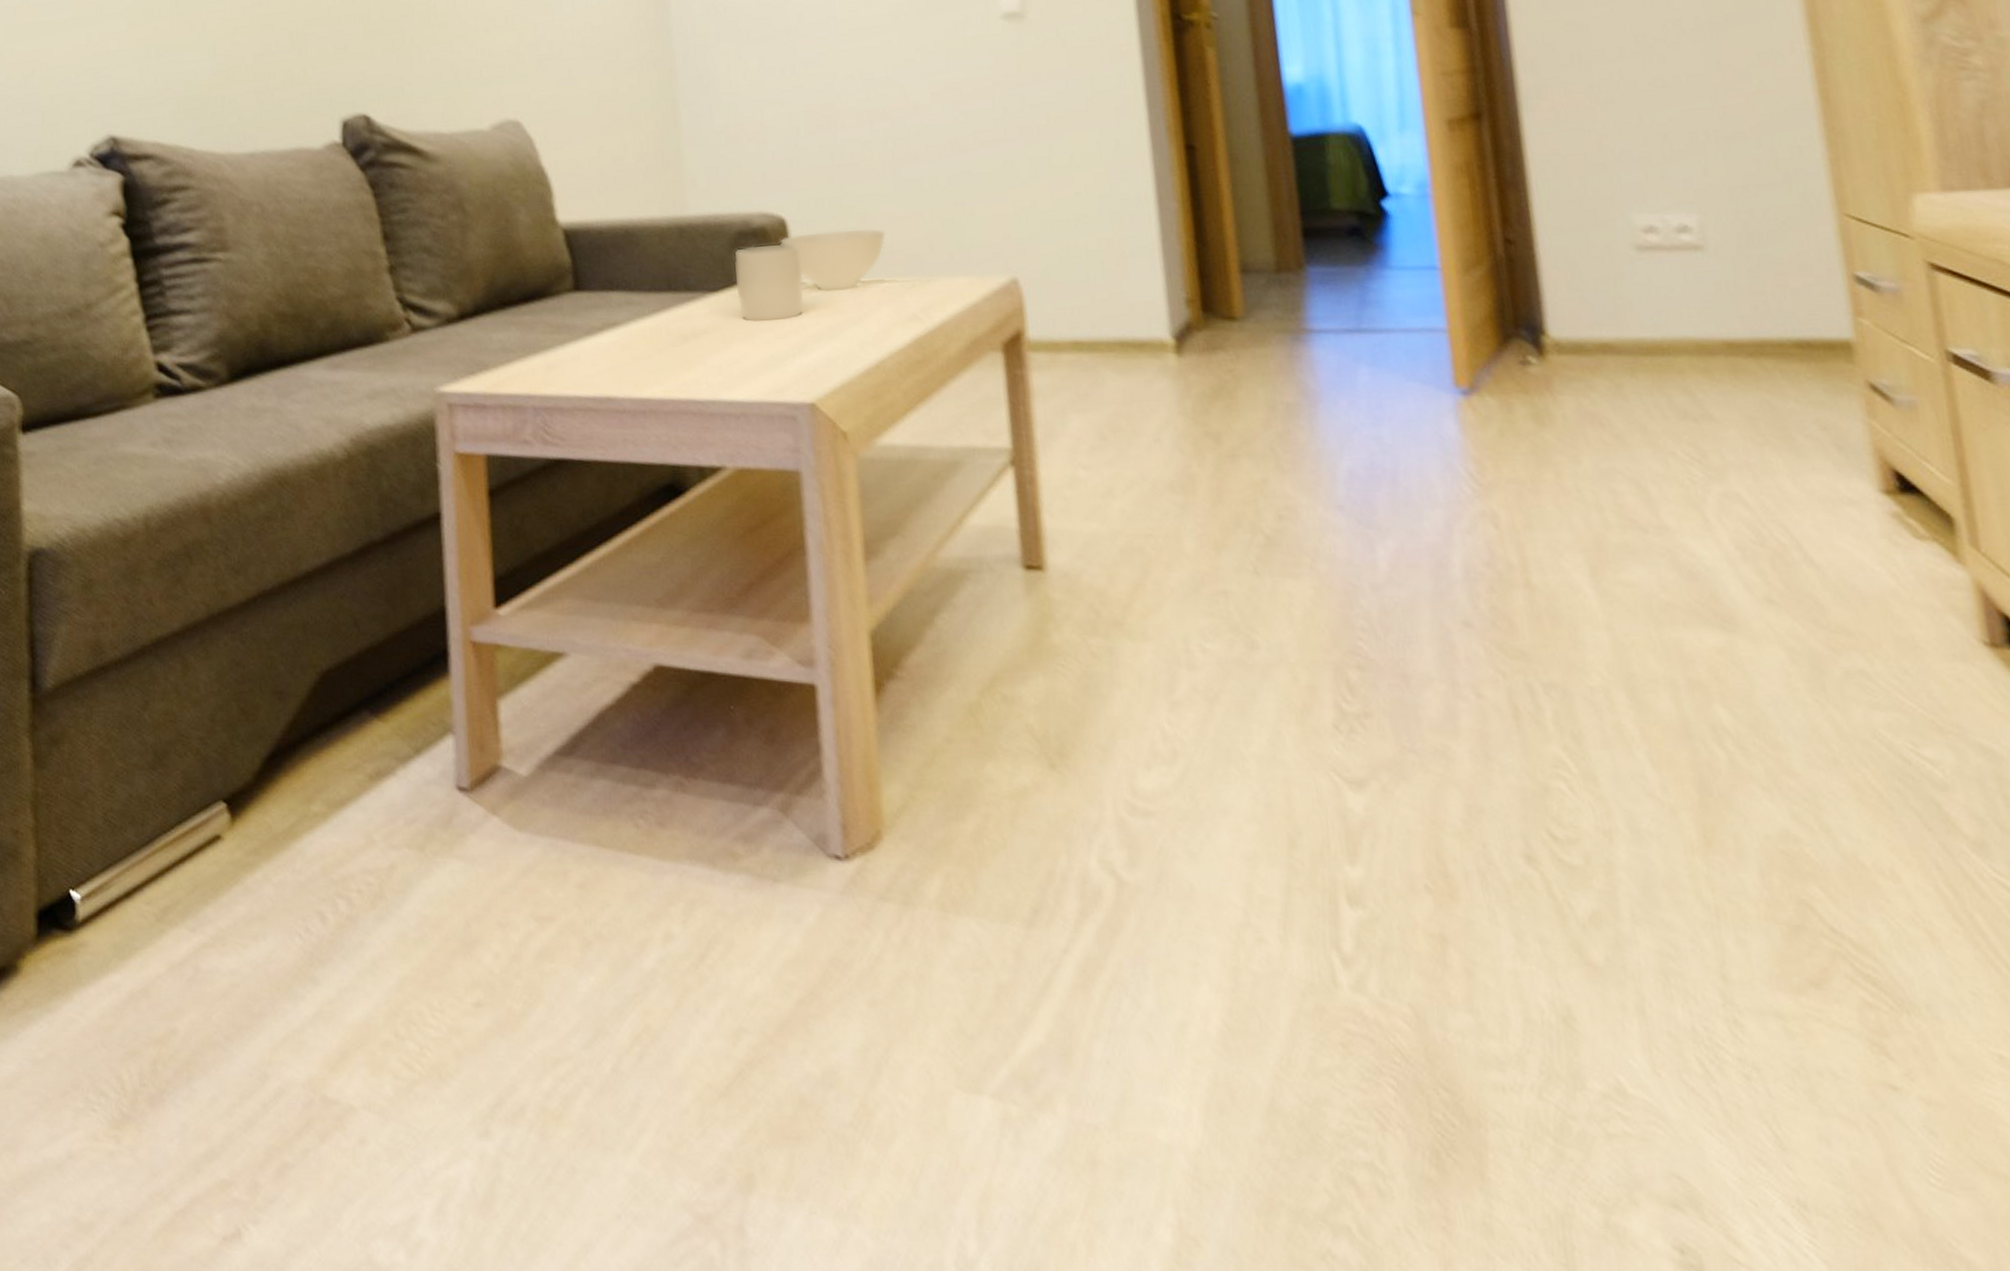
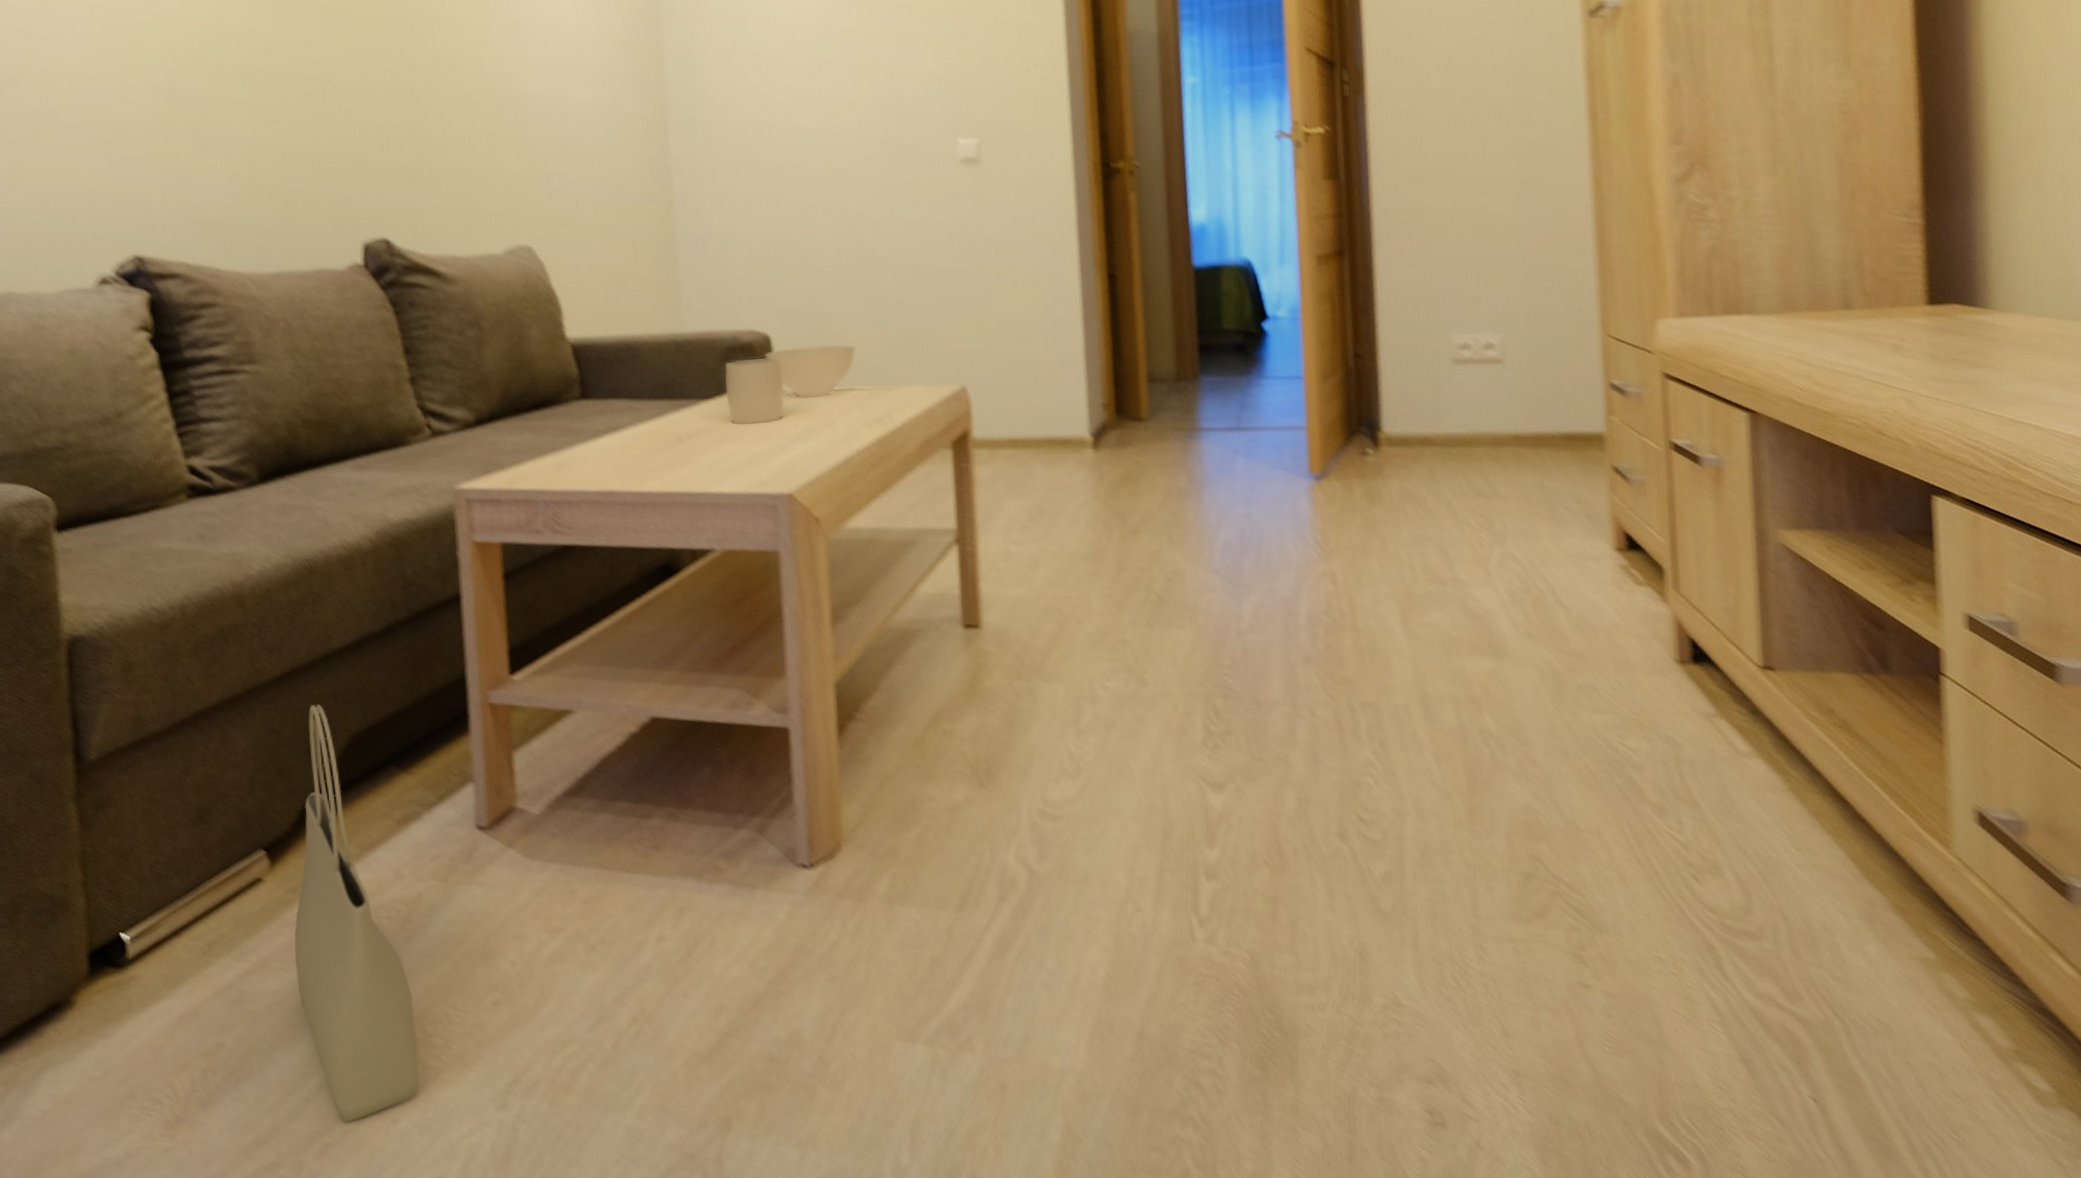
tote bag: none [254,635,389,1138] -> present [293,704,419,1123]

